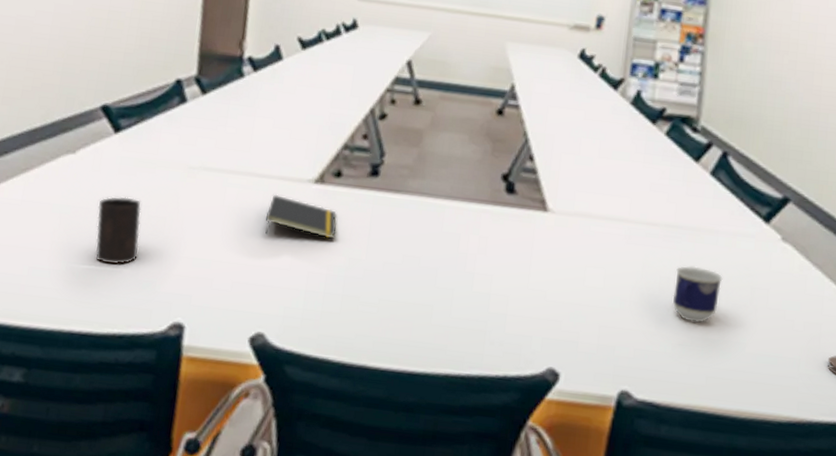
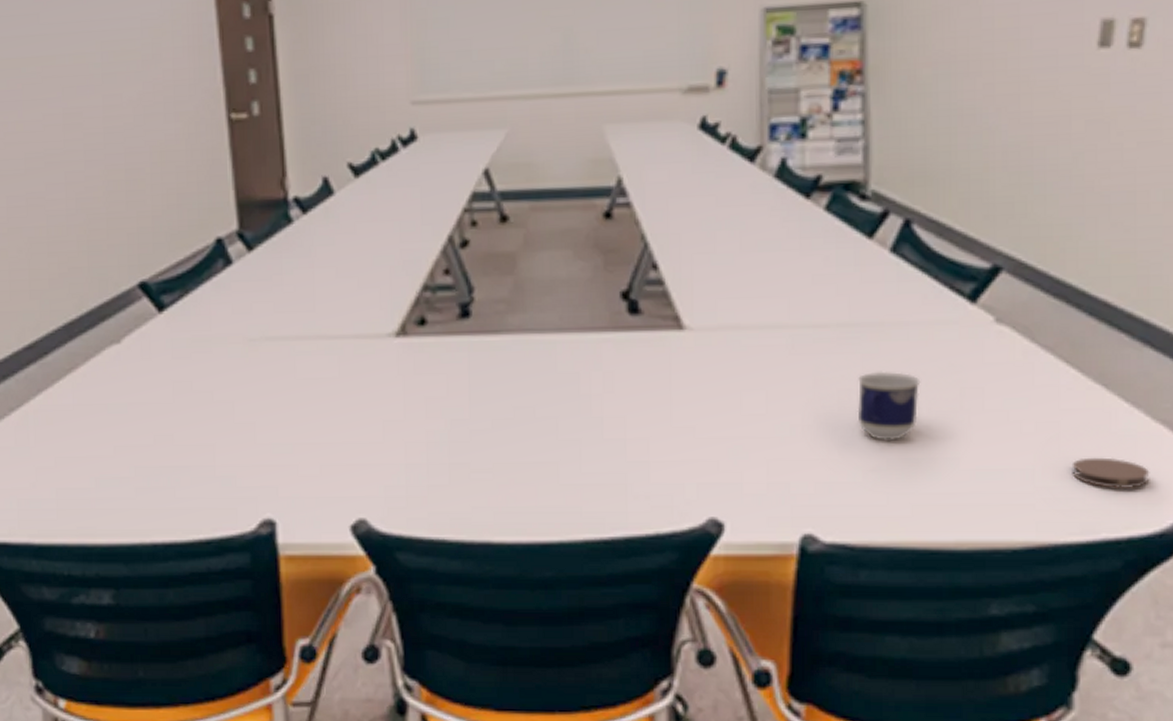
cup: present [96,197,141,265] -> none [156,384,210,463]
notepad: present [265,194,337,239] -> none [345,356,430,405]

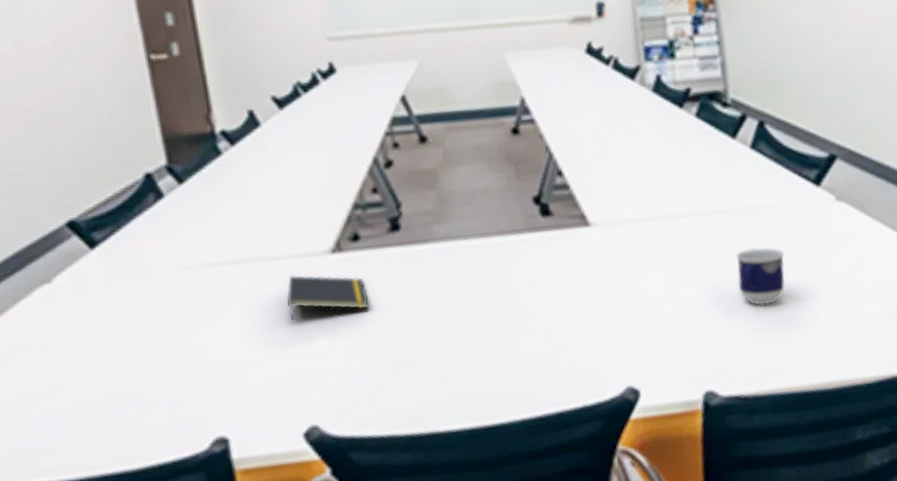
notepad: none [345,356,430,405] -> present [286,275,369,321]

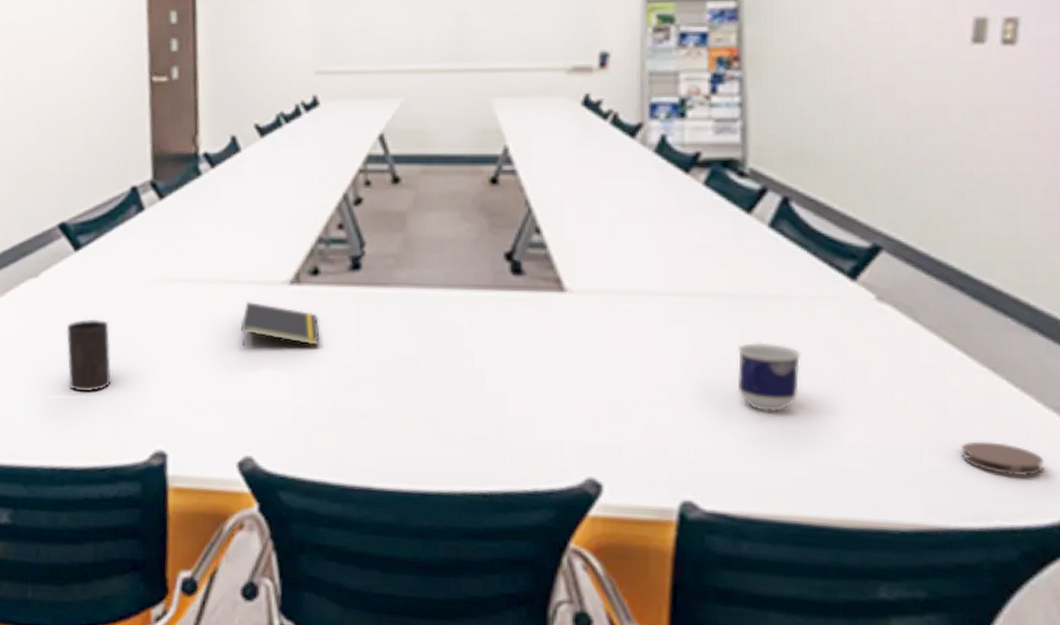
cup: none [95,316,156,393] -> present [66,319,112,392]

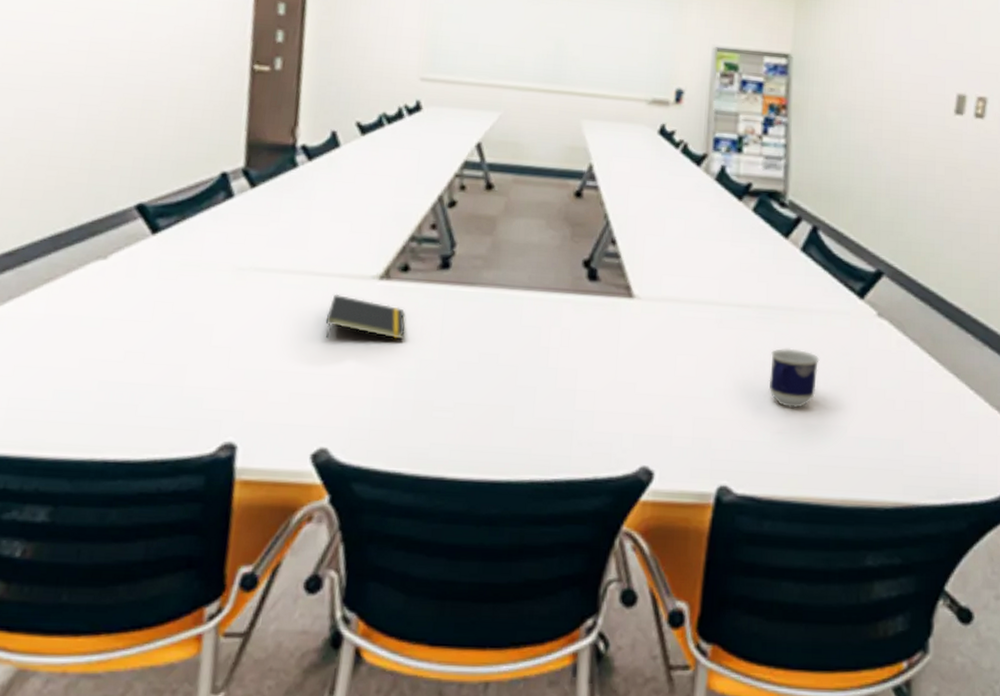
cup: present [66,319,112,392] -> none [132,305,184,381]
coaster: present [960,441,1045,477] -> none [931,433,988,462]

